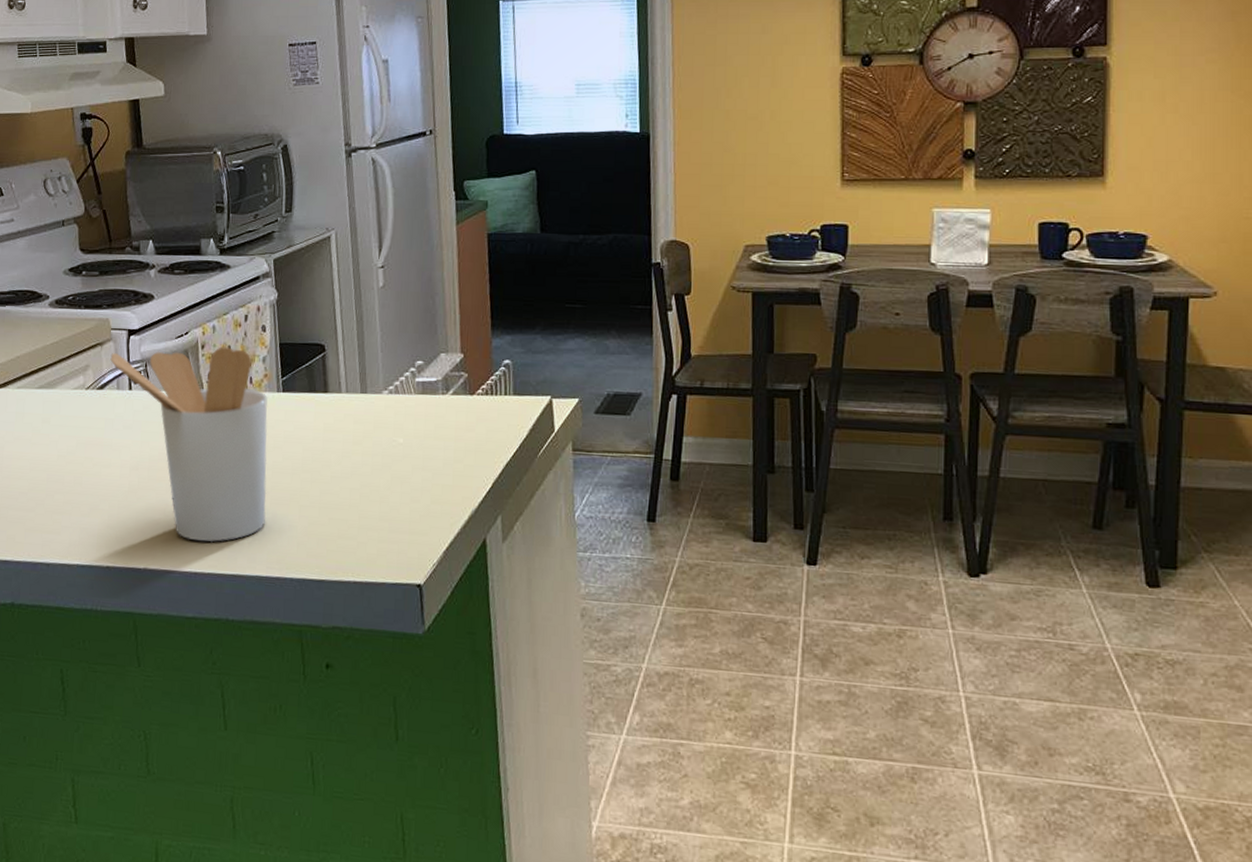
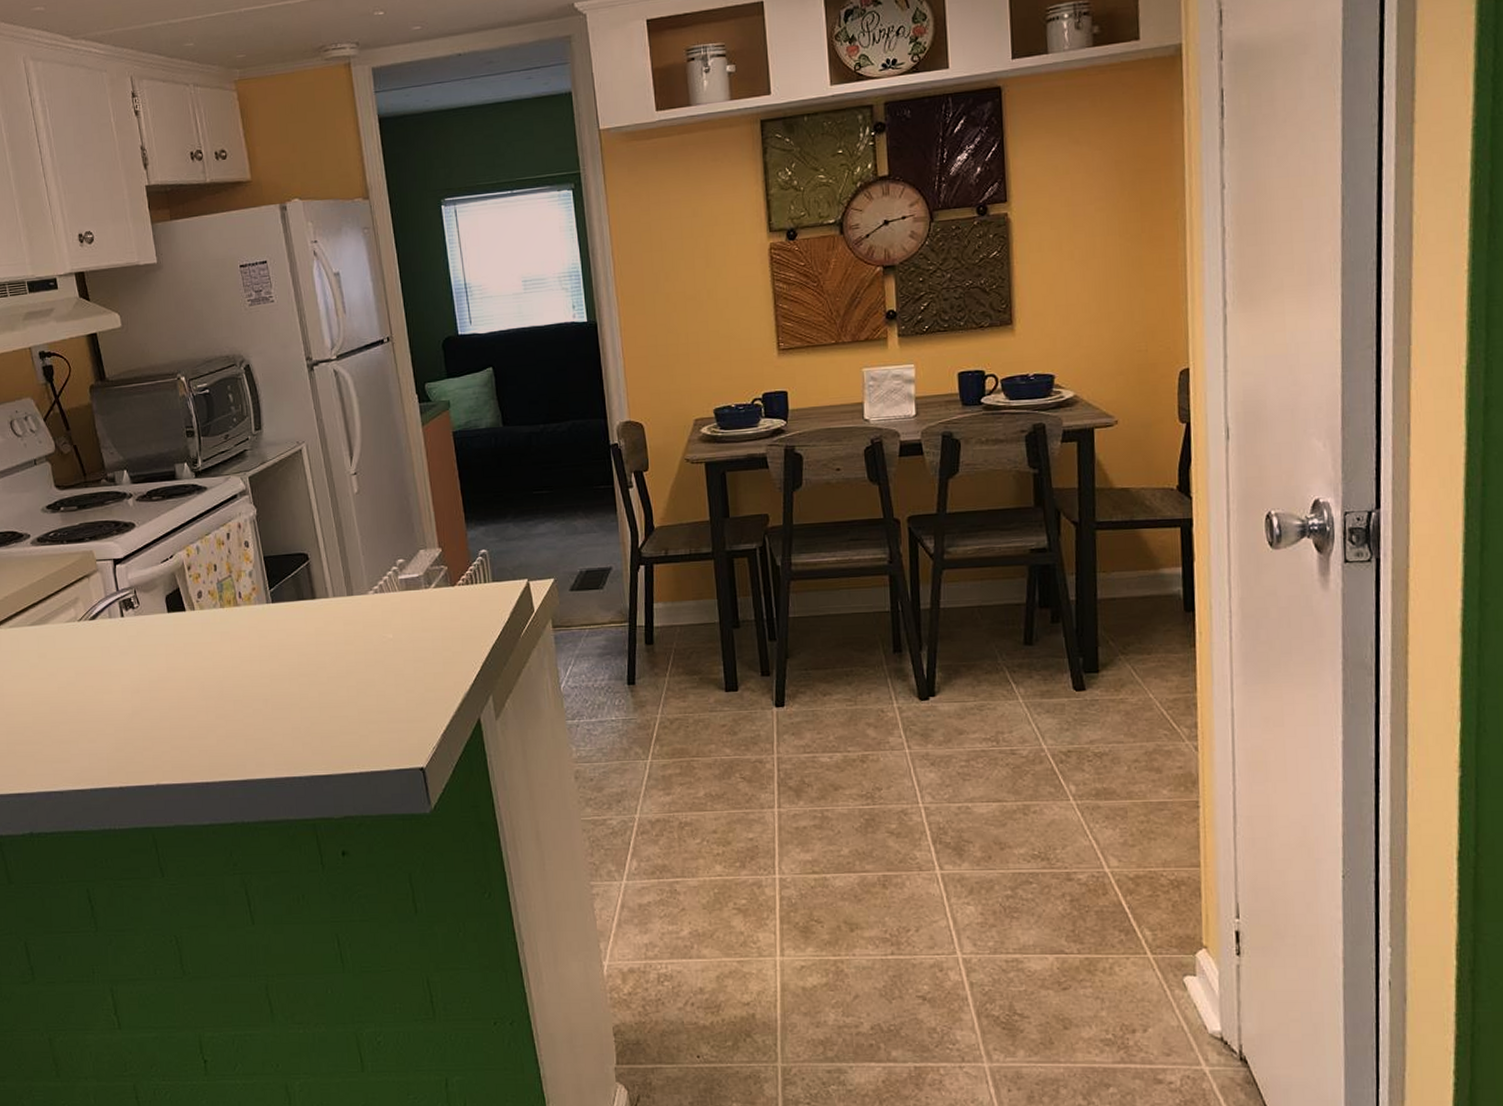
utensil holder: present [110,345,268,543] -> none [99,564,270,753]

